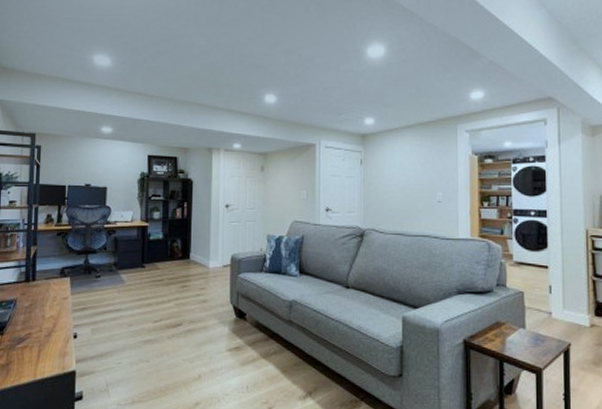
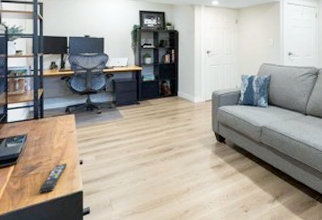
remote control: none [27,336,60,371] -> present [39,163,68,194]

